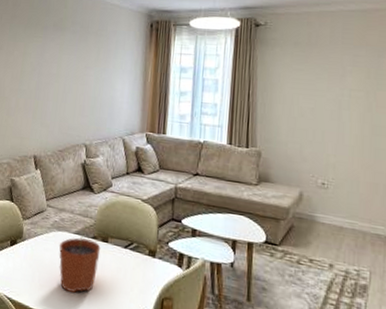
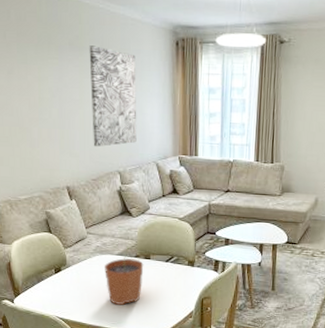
wall art: none [64,26,112,119] -> present [89,45,137,147]

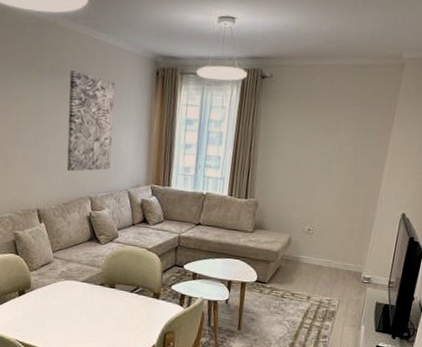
plant pot: present [103,246,144,305] -> none [67,273,108,333]

